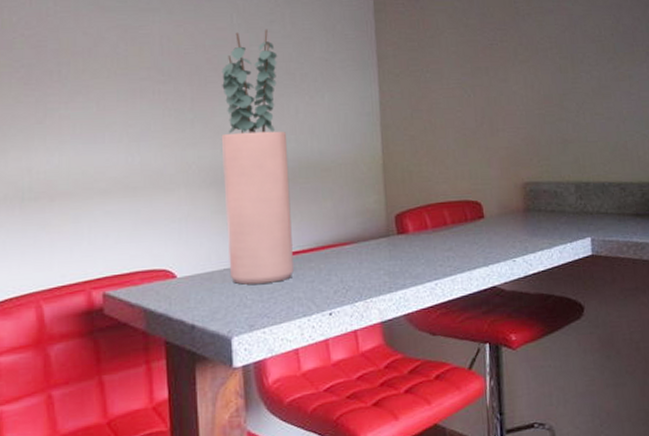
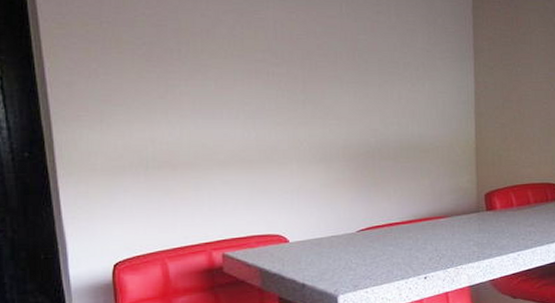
vase: present [221,29,294,285] -> none [330,19,394,250]

